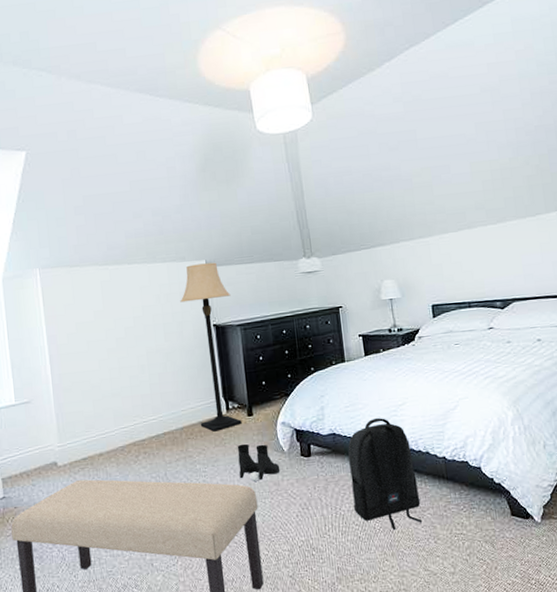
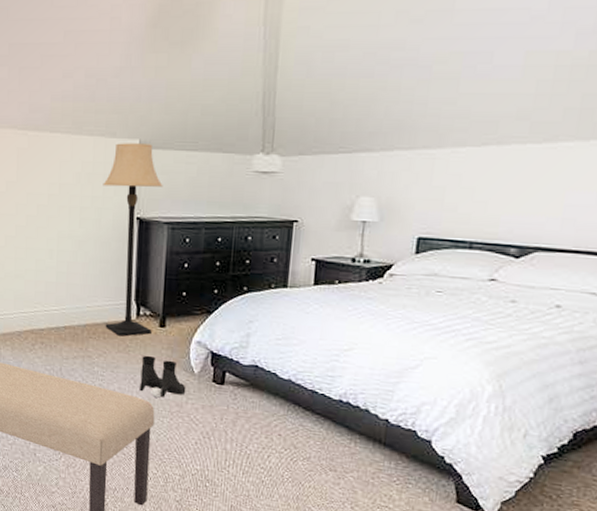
backpack: present [348,417,423,530] -> none [263,358,347,483]

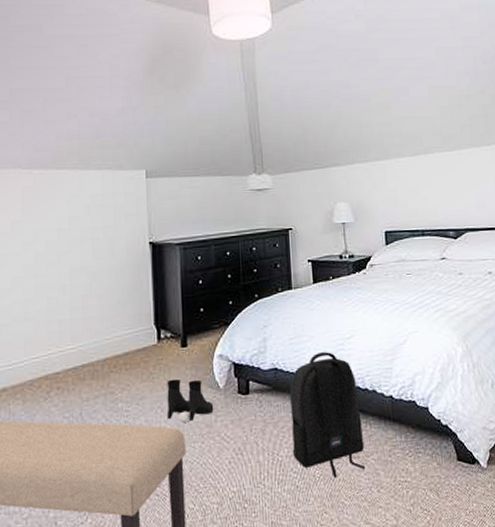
lamp: present [103,143,163,337] -> none [113,173,174,365]
backpack: none [263,358,347,483] -> present [290,351,366,478]

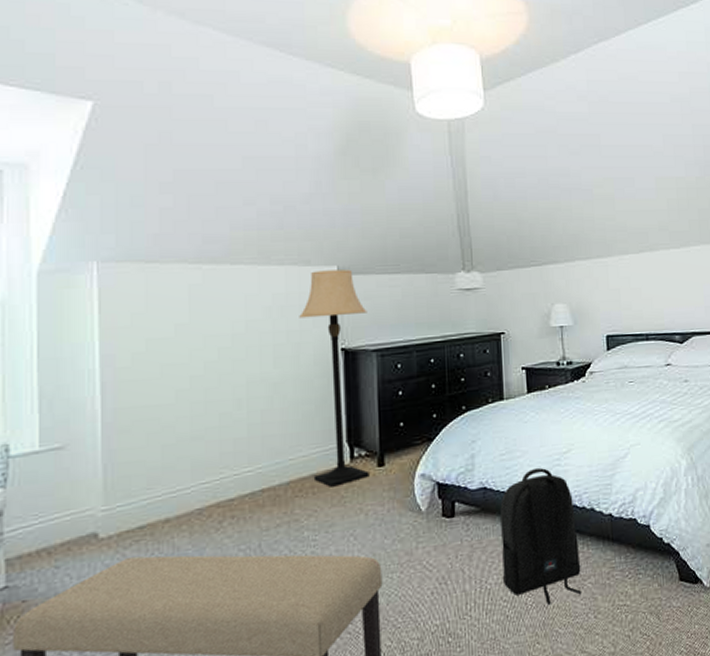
lamp: none [113,173,174,365] -> present [299,269,369,487]
boots: present [167,378,214,423] -> none [361,502,415,551]

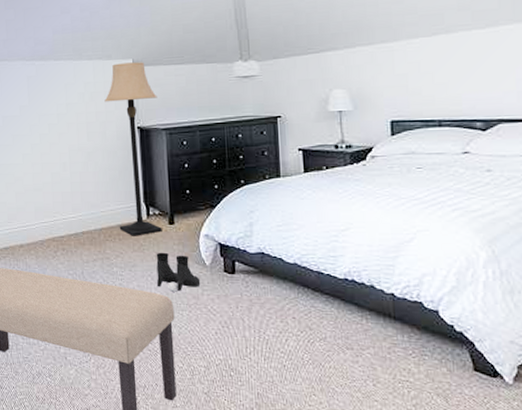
boots: none [361,502,415,551] -> present [156,252,201,292]
backpack: present [500,467,582,605] -> none [277,241,360,364]

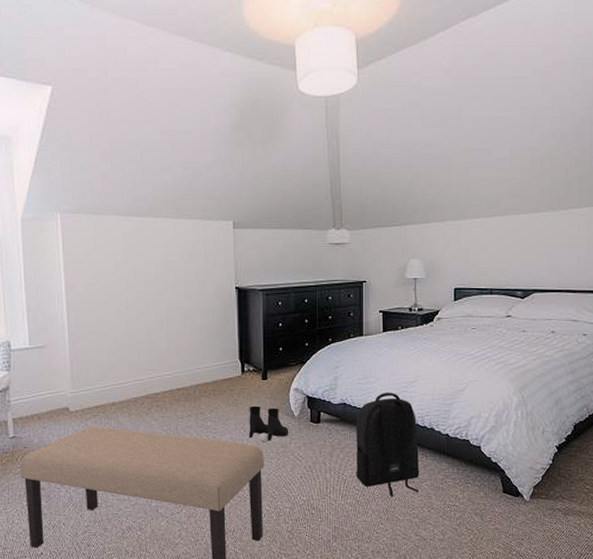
lamp: present [104,62,162,236] -> none [204,224,256,392]
backpack: none [277,241,360,364] -> present [356,392,420,497]

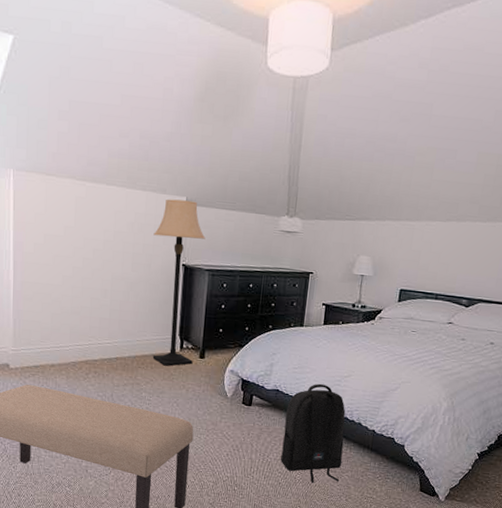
lamp: none [204,224,256,392] -> present [152,199,206,366]
boots: present [249,405,289,442] -> none [181,382,221,418]

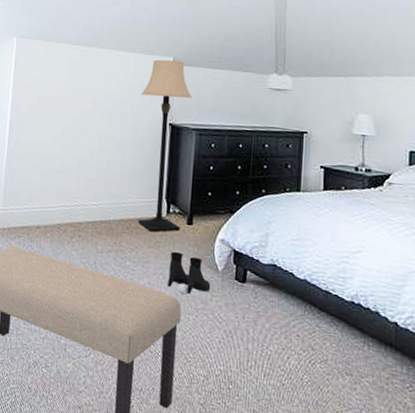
boots: none [181,382,221,418] -> present [168,251,211,294]
backpack: present [281,383,346,483] -> none [283,259,360,388]

